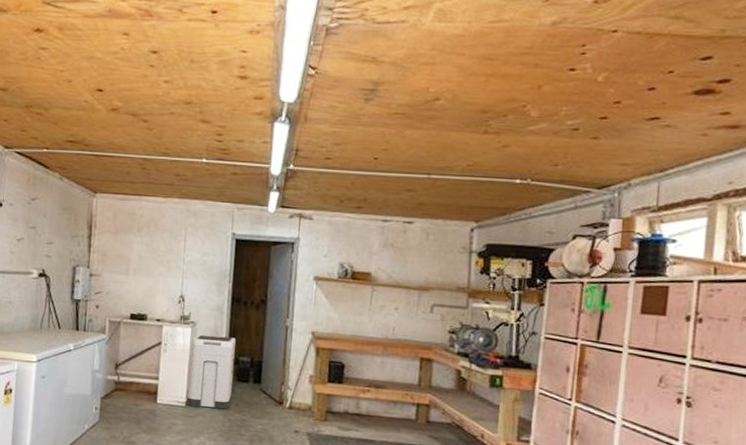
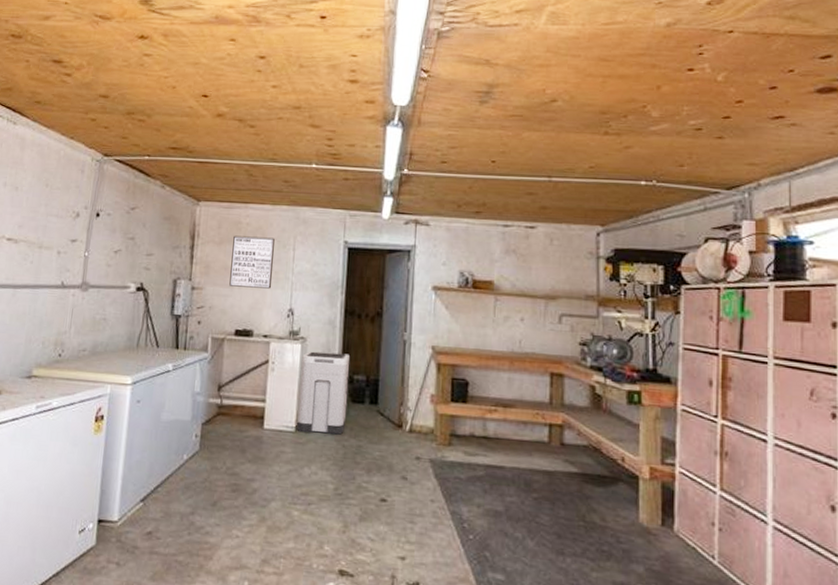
wall art: none [125,226,167,277] -> present [229,235,275,289]

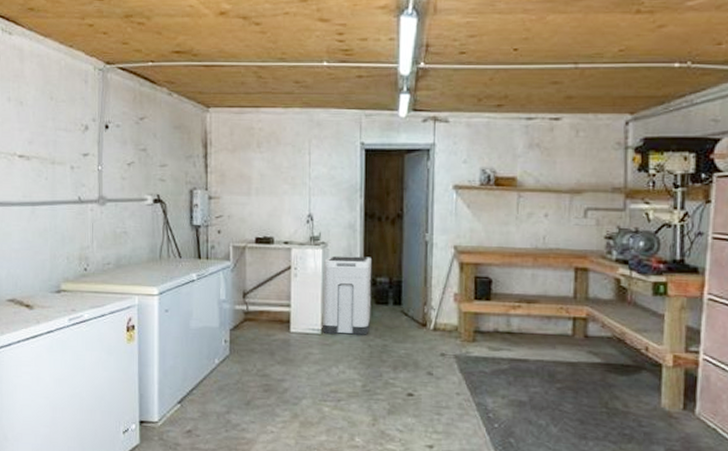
wall art: present [229,235,275,289] -> none [246,142,290,195]

